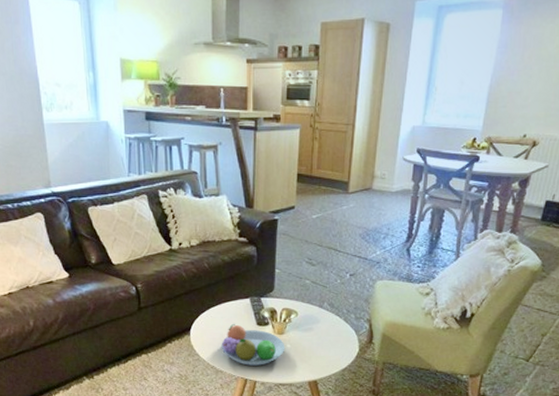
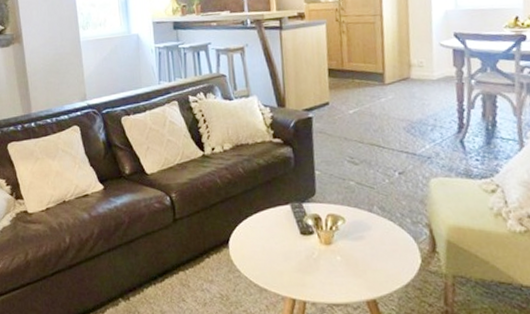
fruit bowl: present [221,324,285,366] -> none [263,234,335,283]

